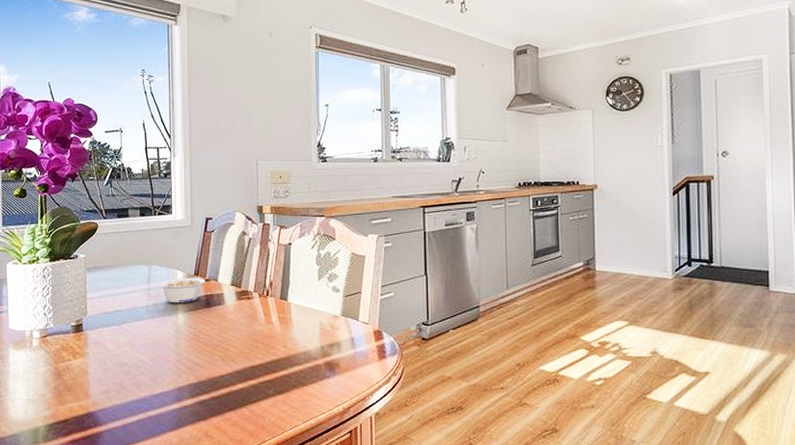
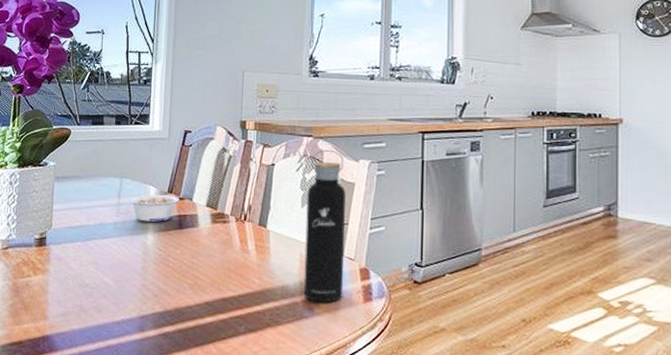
water bottle: none [323,227,360,363] -> present [303,149,346,303]

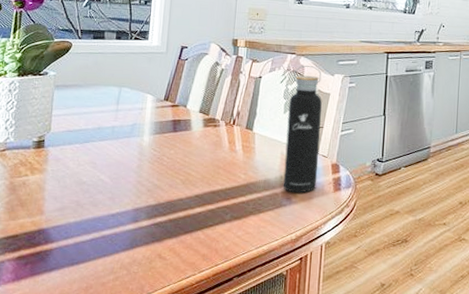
legume: present [130,195,179,223] -> none [127,102,175,127]

